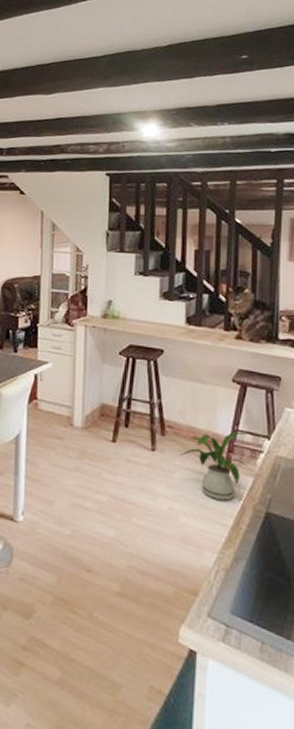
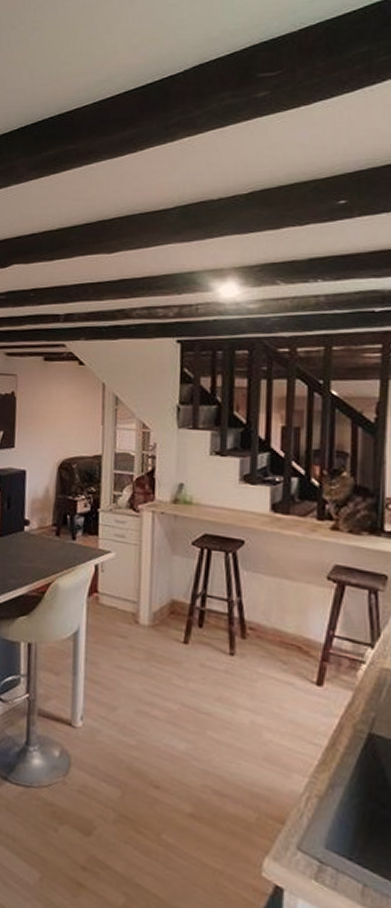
house plant: present [180,431,252,501] -> none [264,637,352,717]

